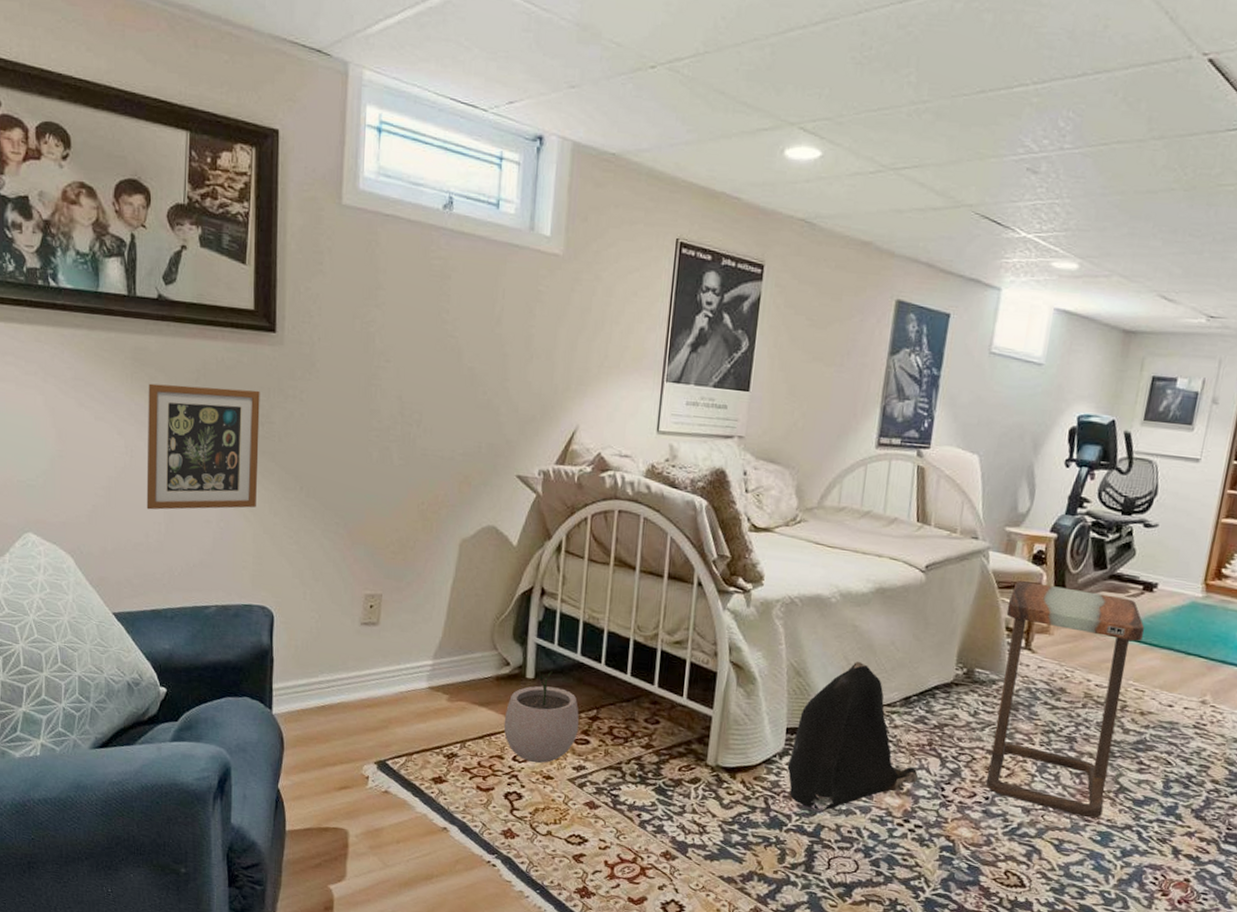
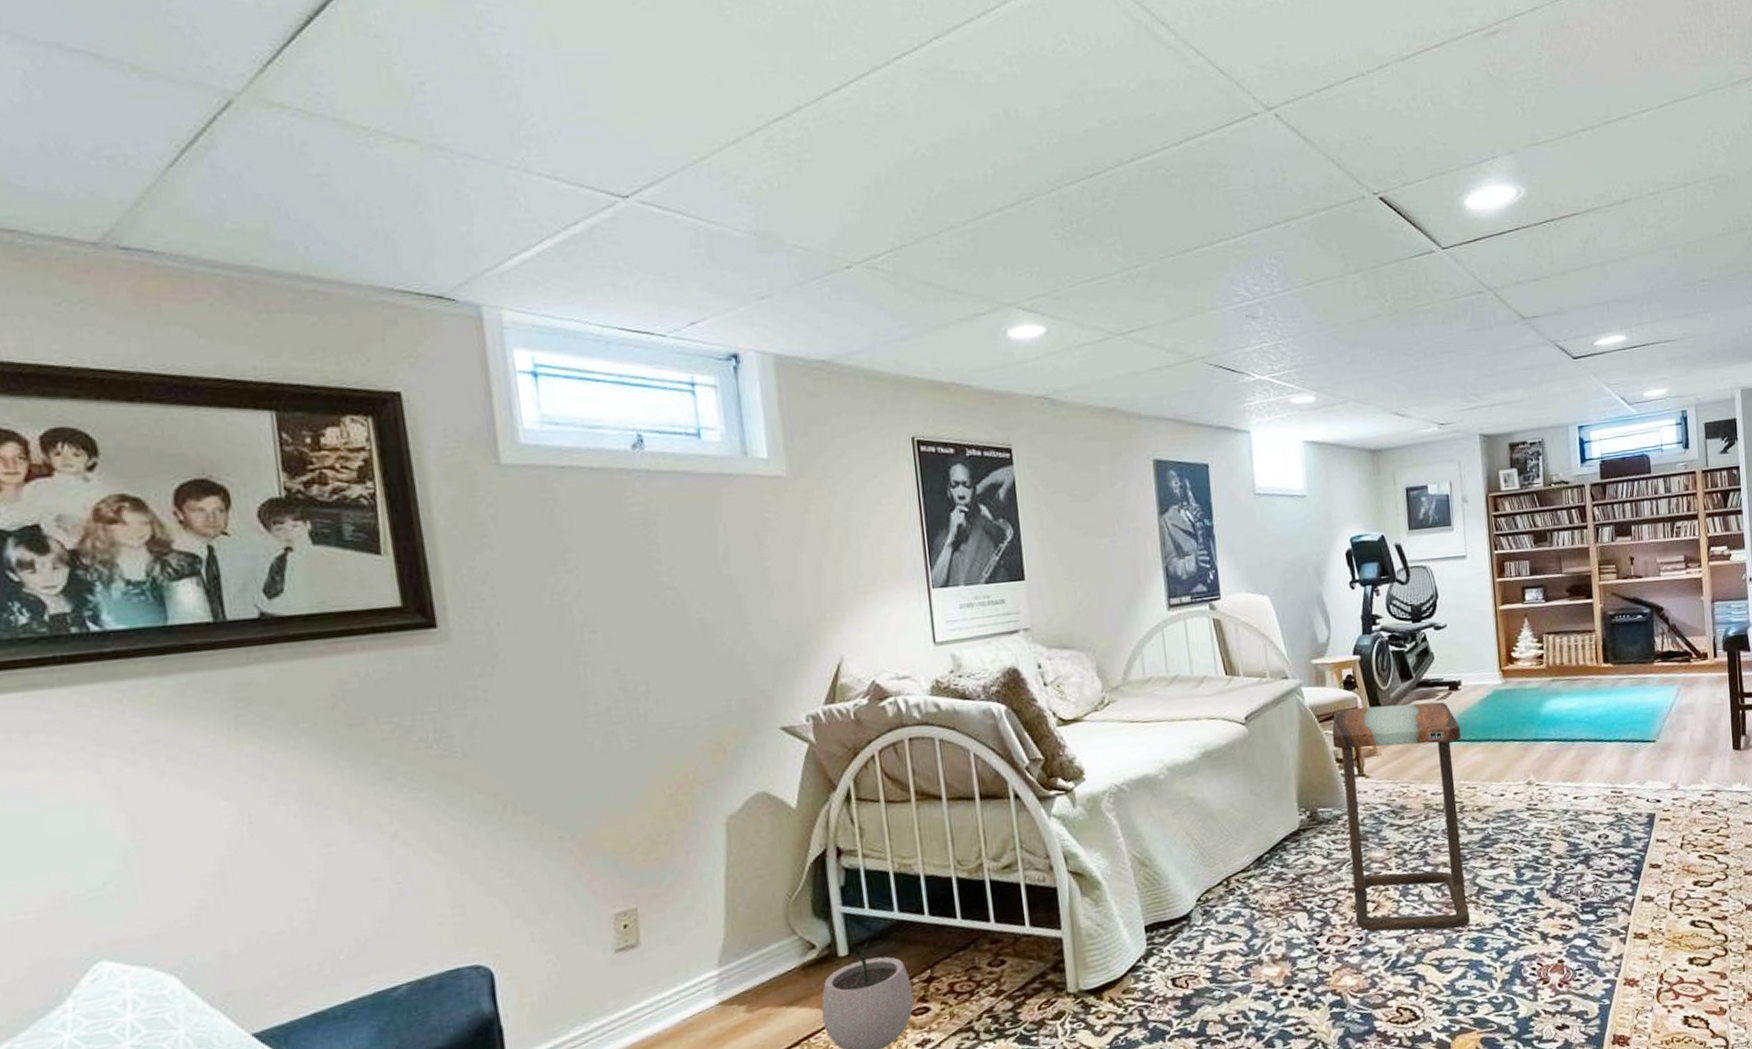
picture frame: present [146,383,260,510] -> none [262,701,445,886]
backpack: present [787,662,918,810] -> none [1154,834,1290,1006]

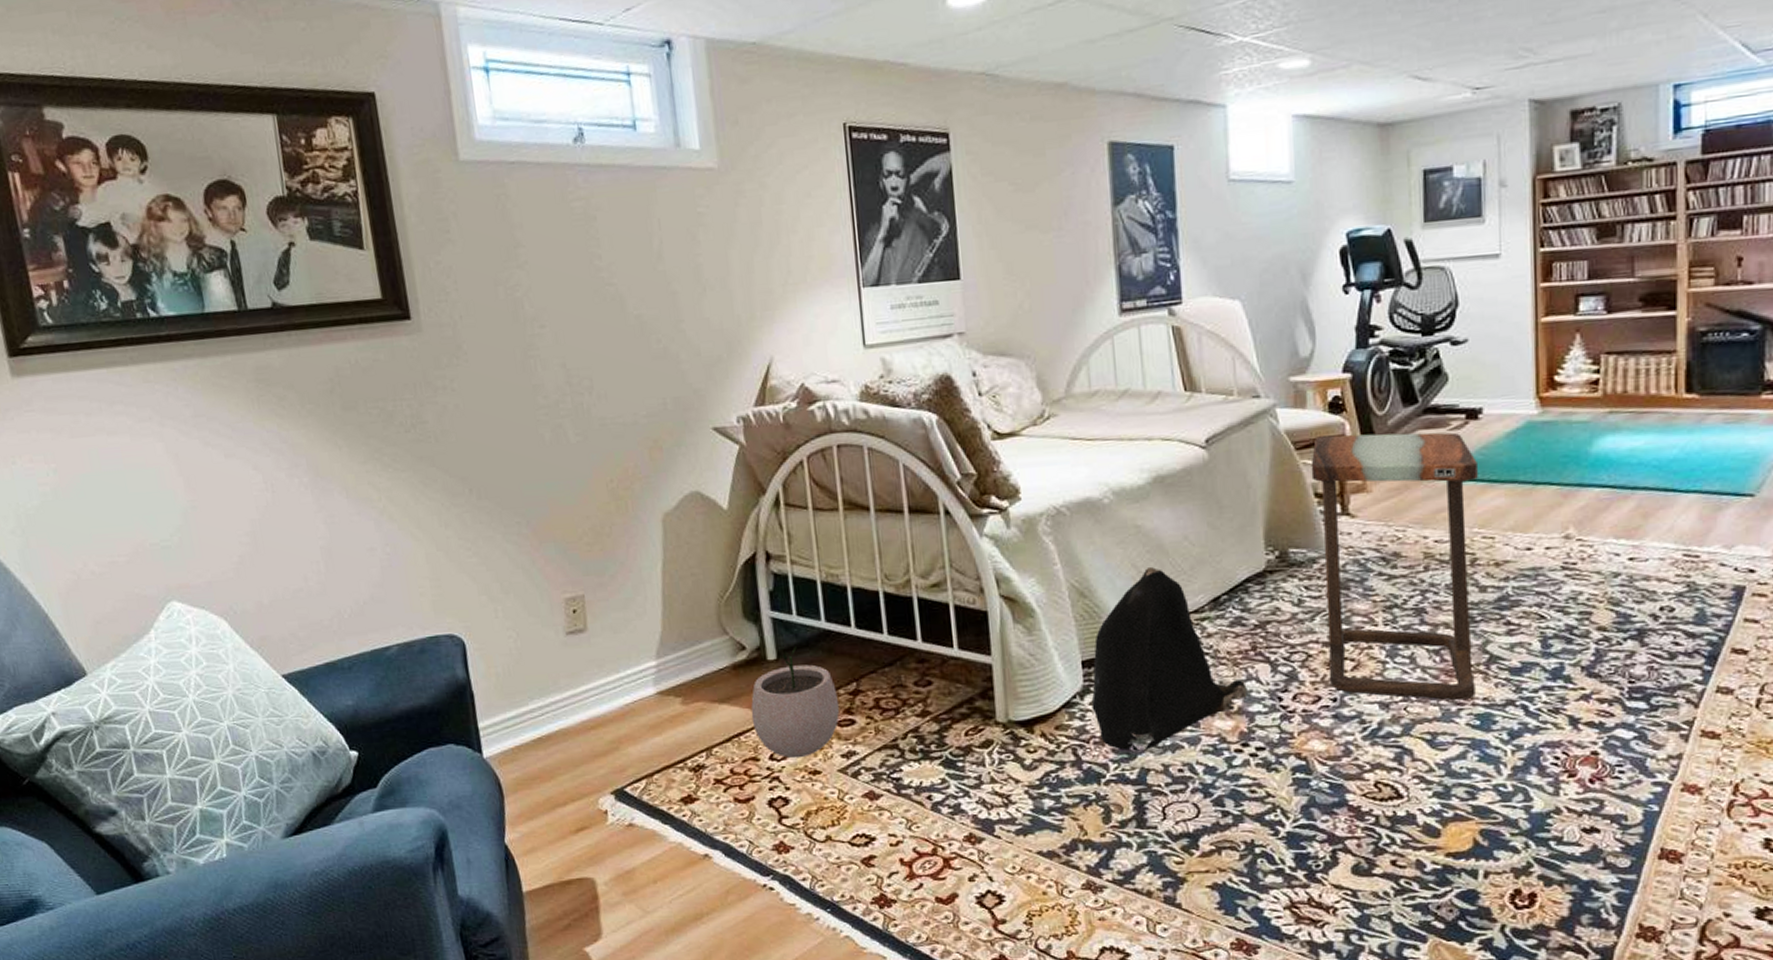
backpack: none [1154,834,1290,1006] -> present [1091,567,1248,751]

